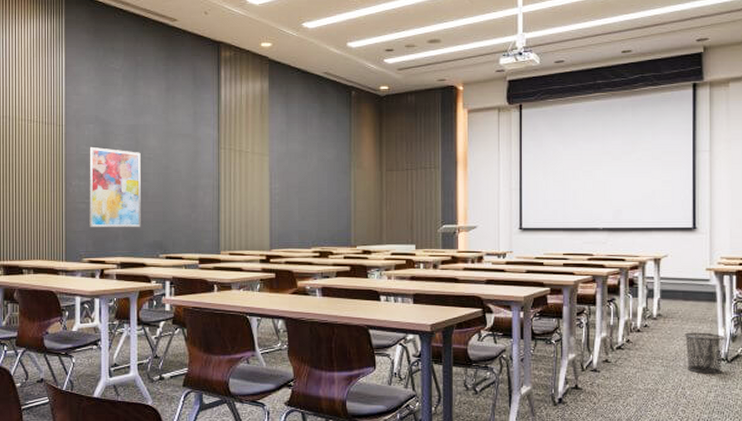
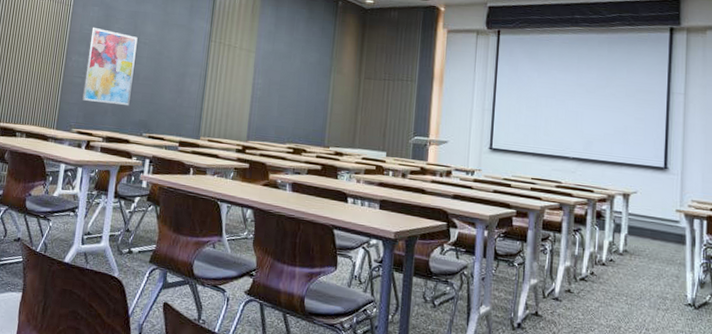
waste bin: present [685,332,725,374] -> none [651,272,693,320]

